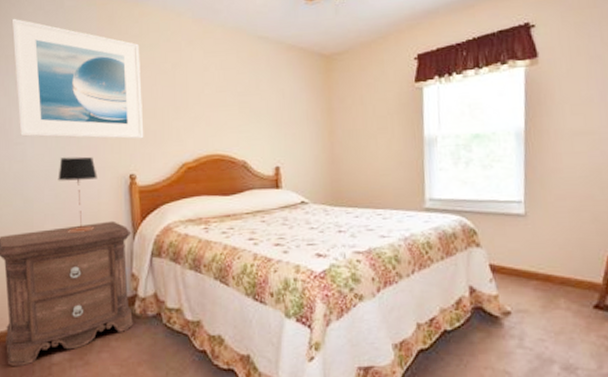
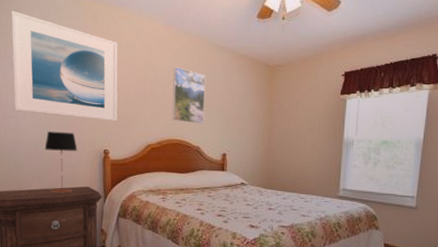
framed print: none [208,66,250,134] -> present [172,66,206,125]

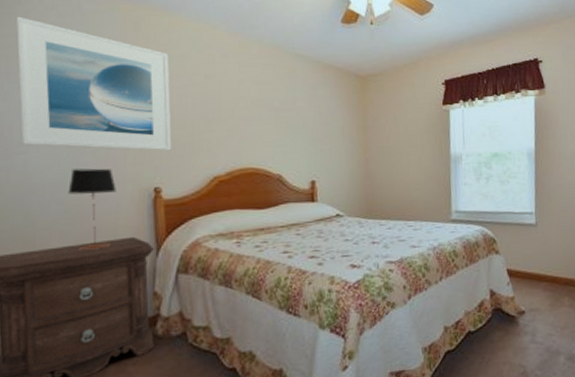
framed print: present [172,66,206,125] -> none [243,80,286,148]

